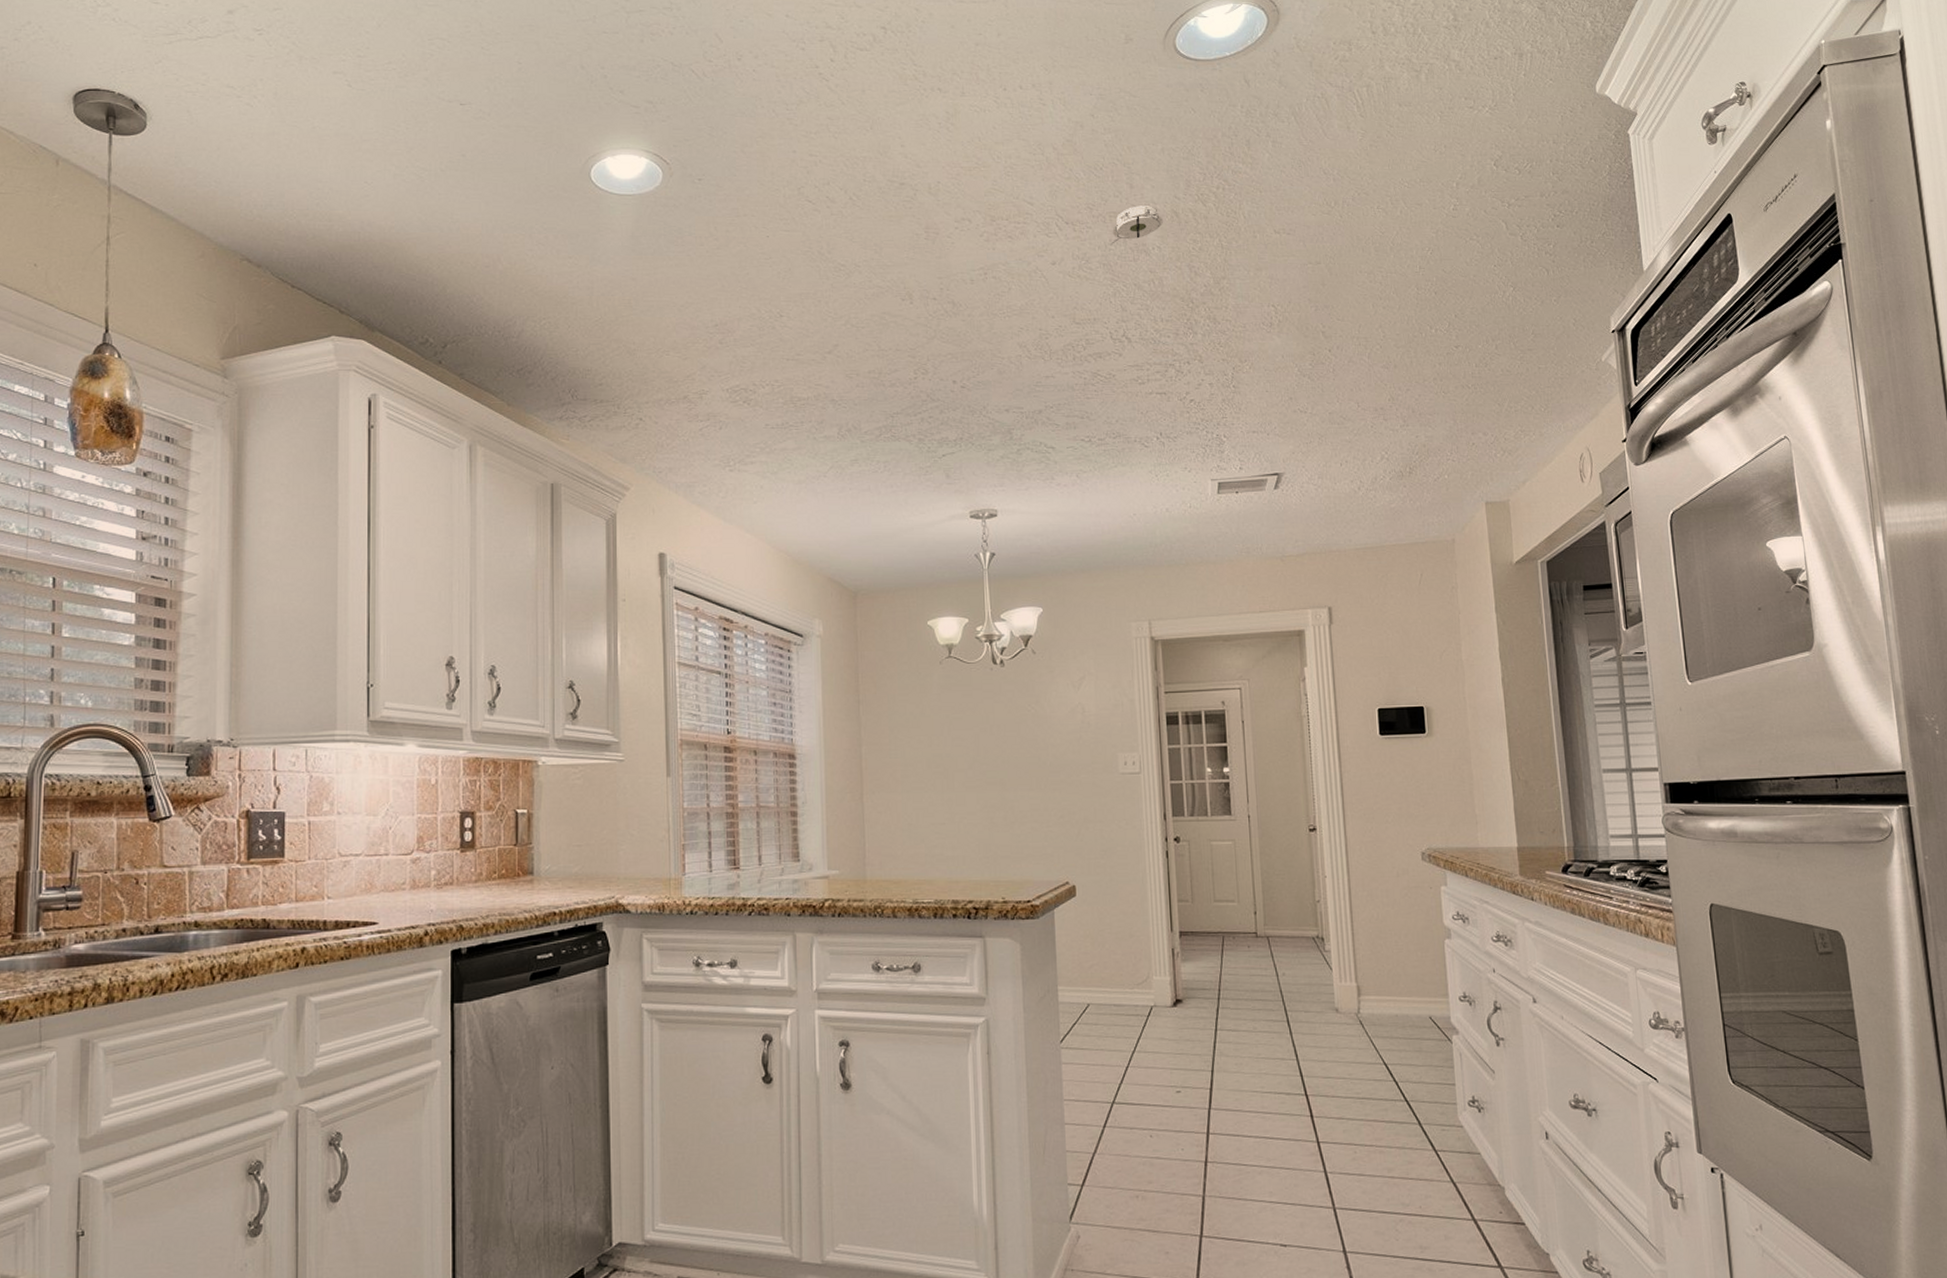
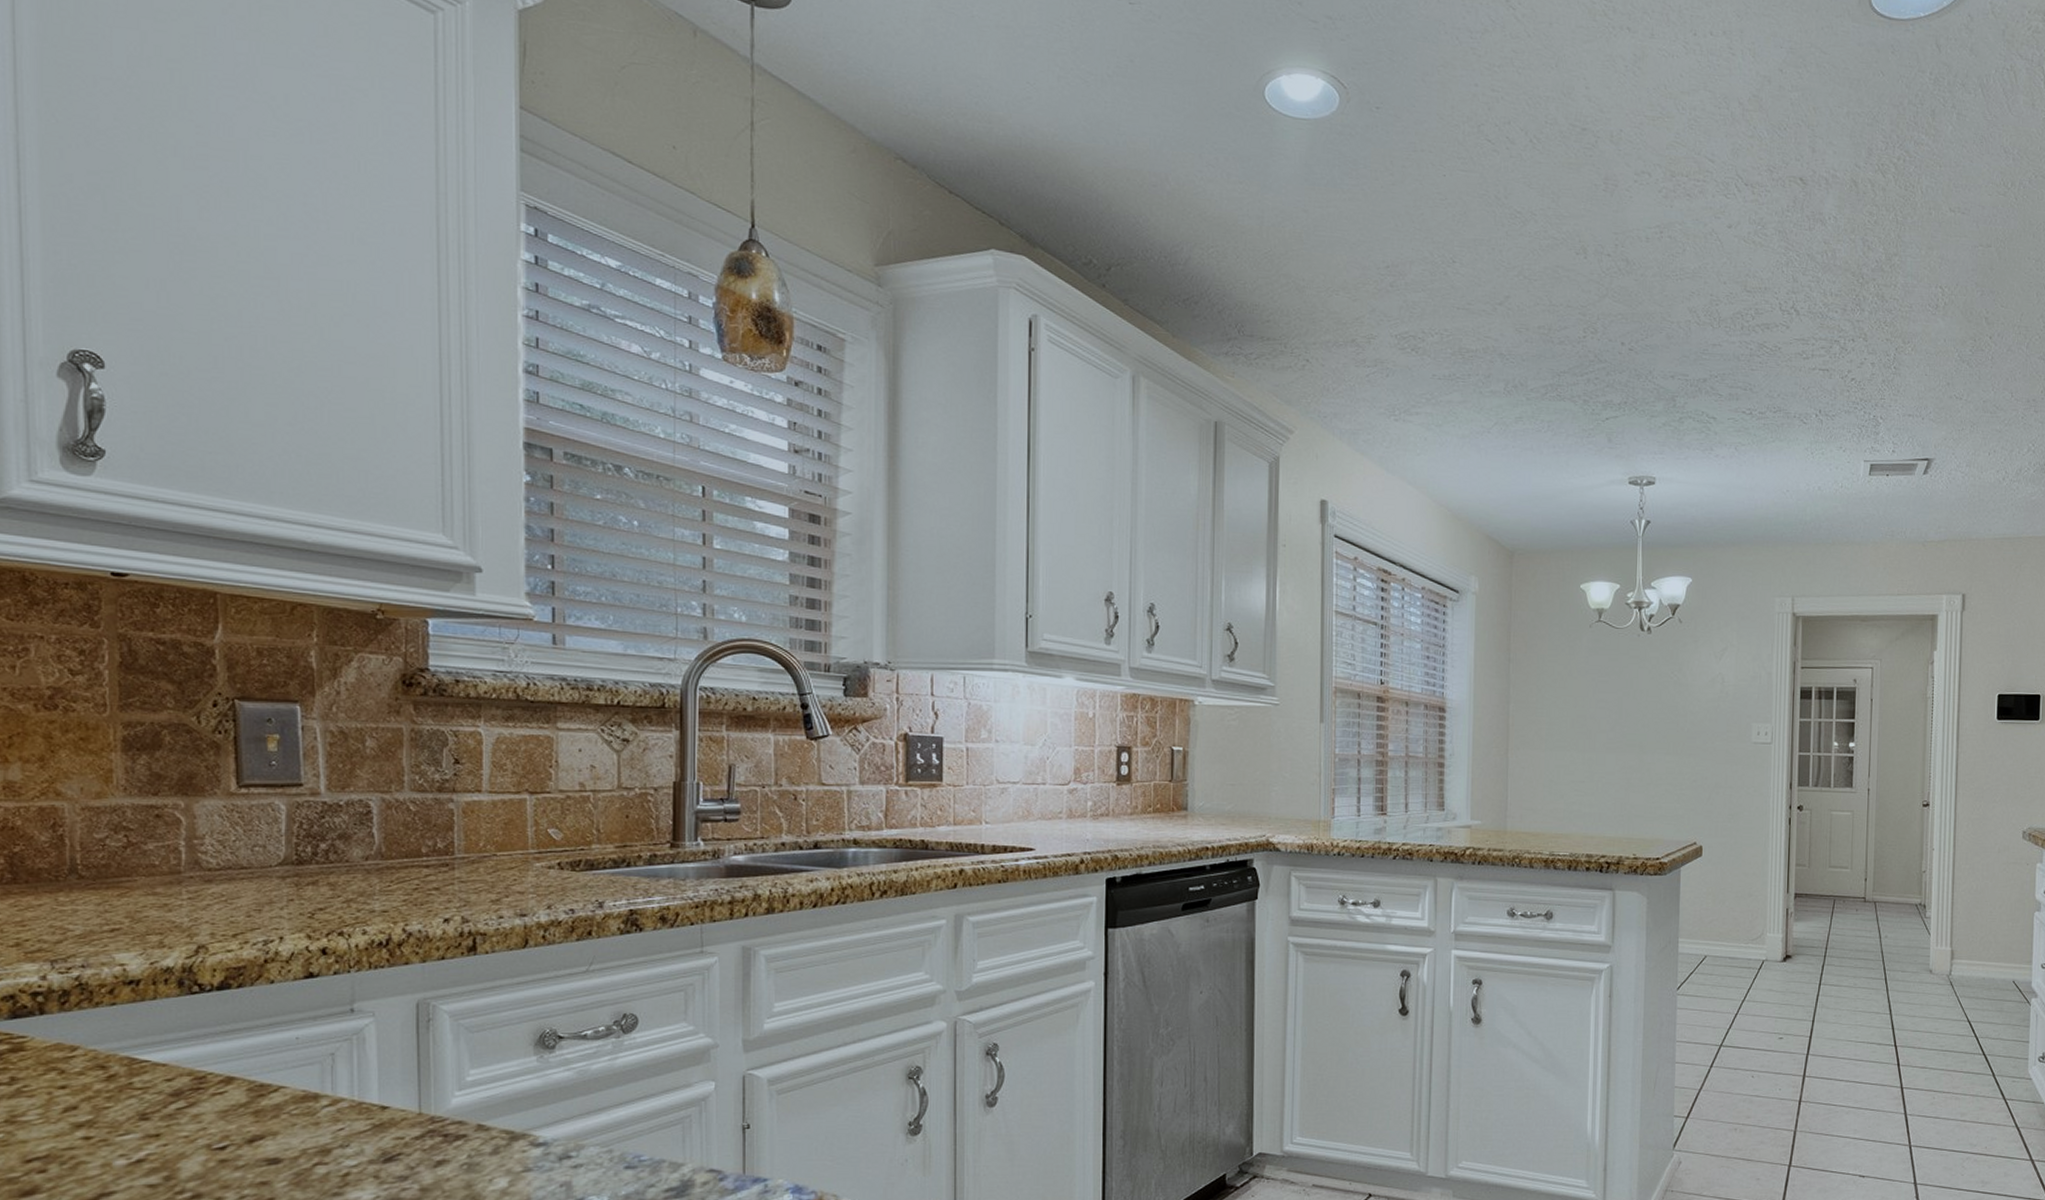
smoke detector: present [1111,205,1164,244] -> none [1789,171,1843,211]

